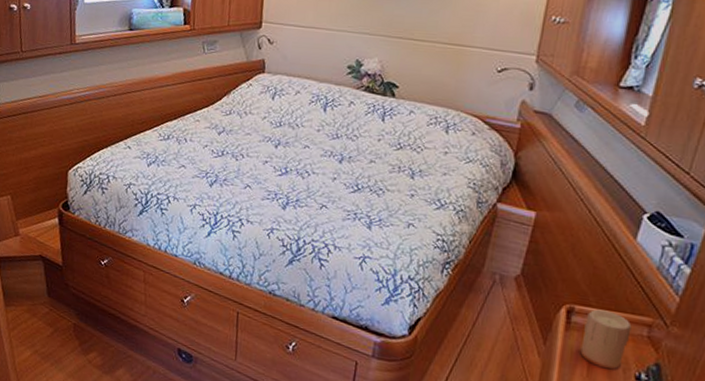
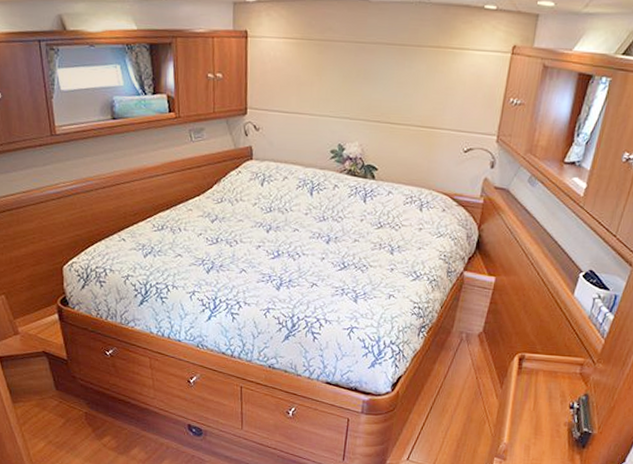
candle: present [580,309,632,370] -> none [529,355,568,403]

